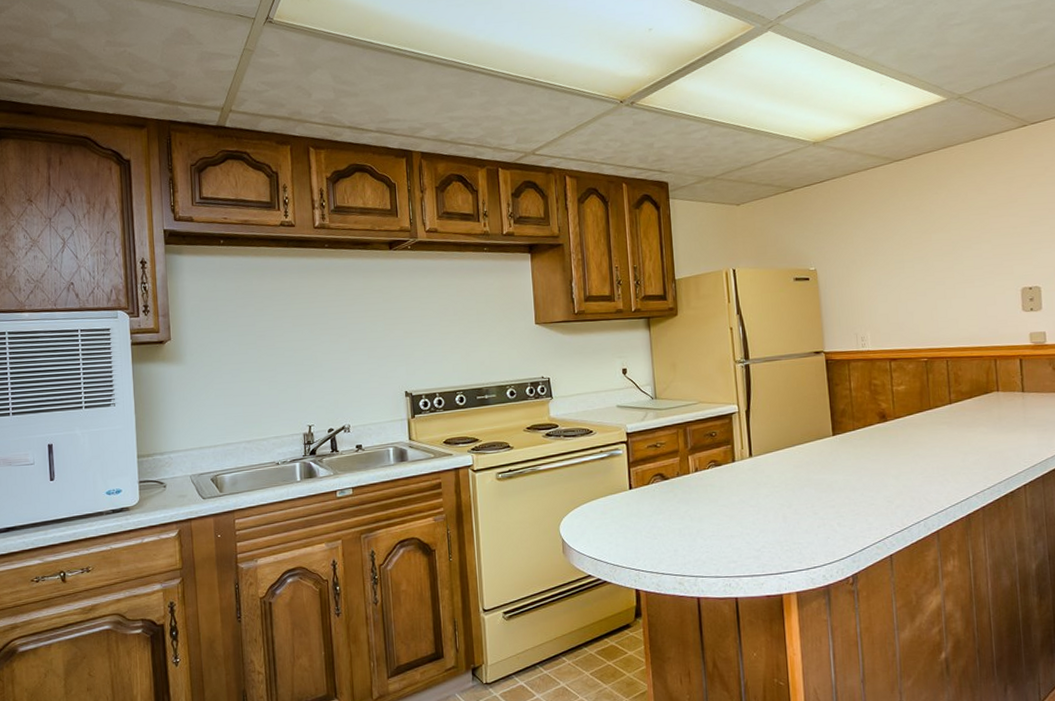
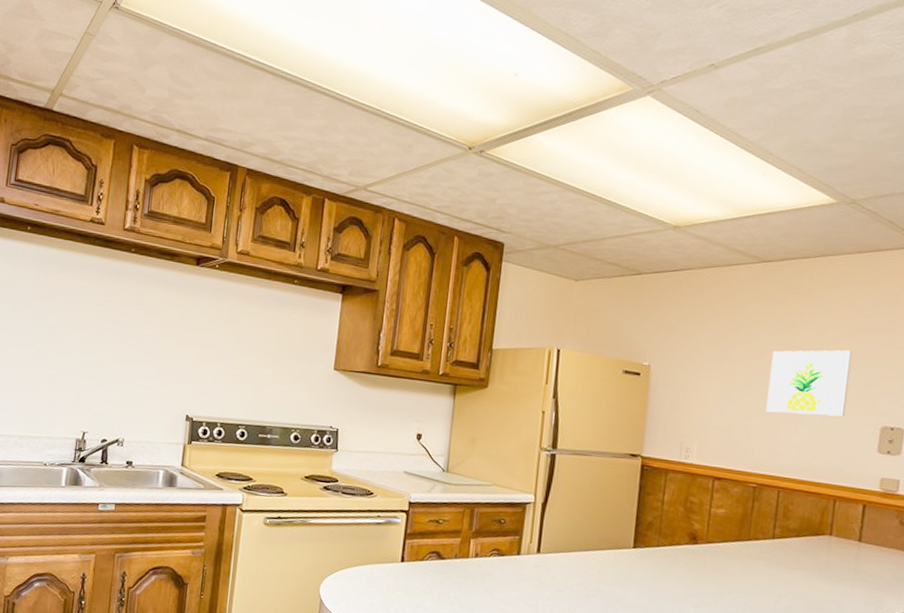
wall art: none [918,226,990,293] -> present [766,349,853,417]

